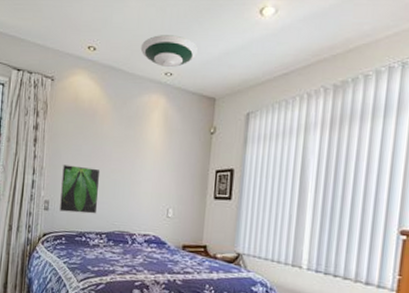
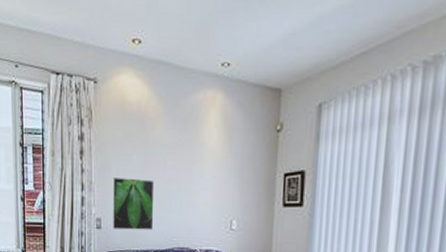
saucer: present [140,35,197,67] -> none [192,16,258,56]

